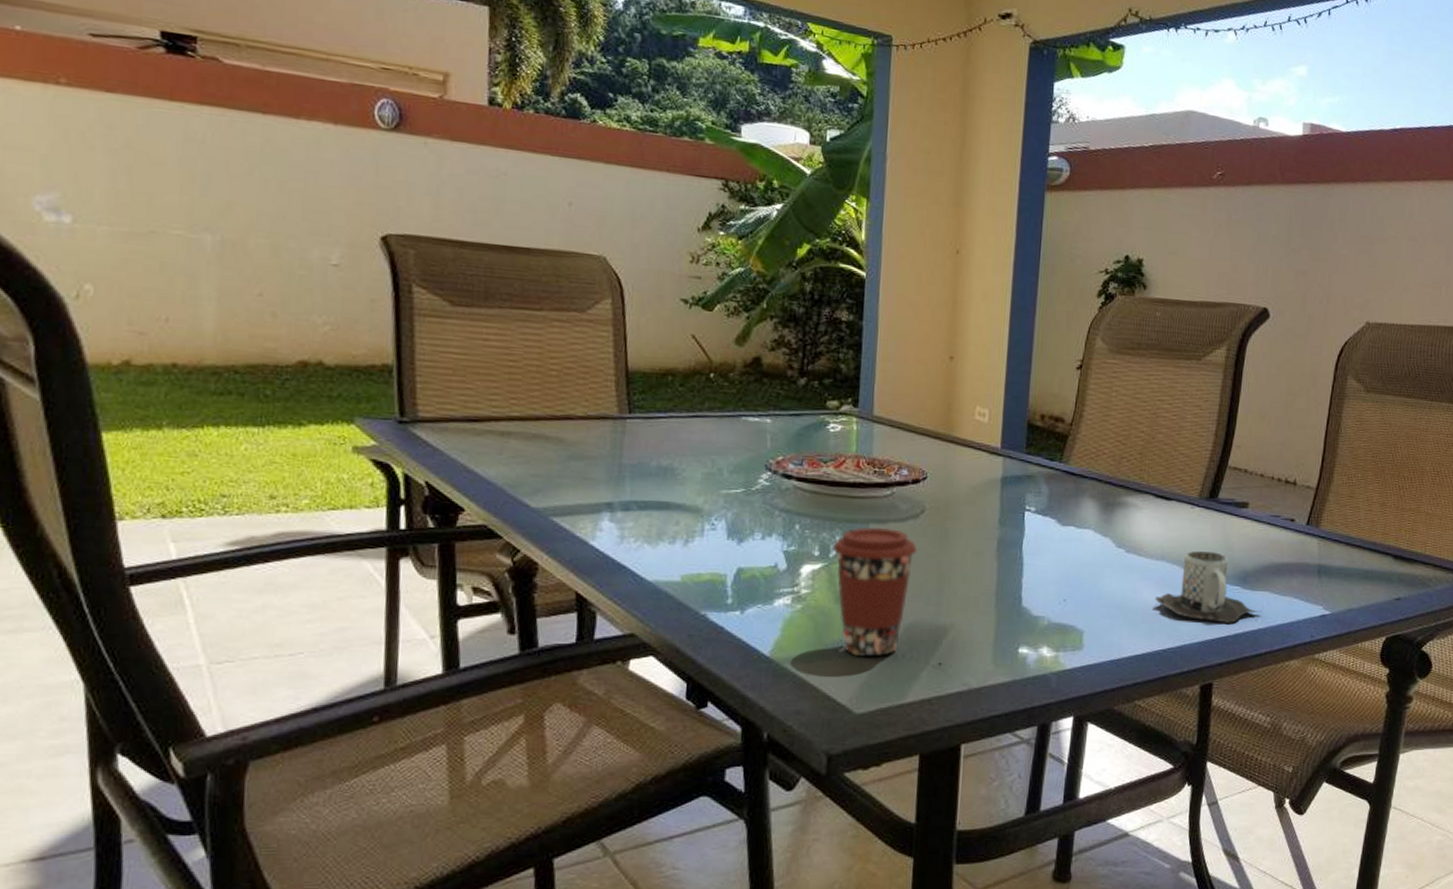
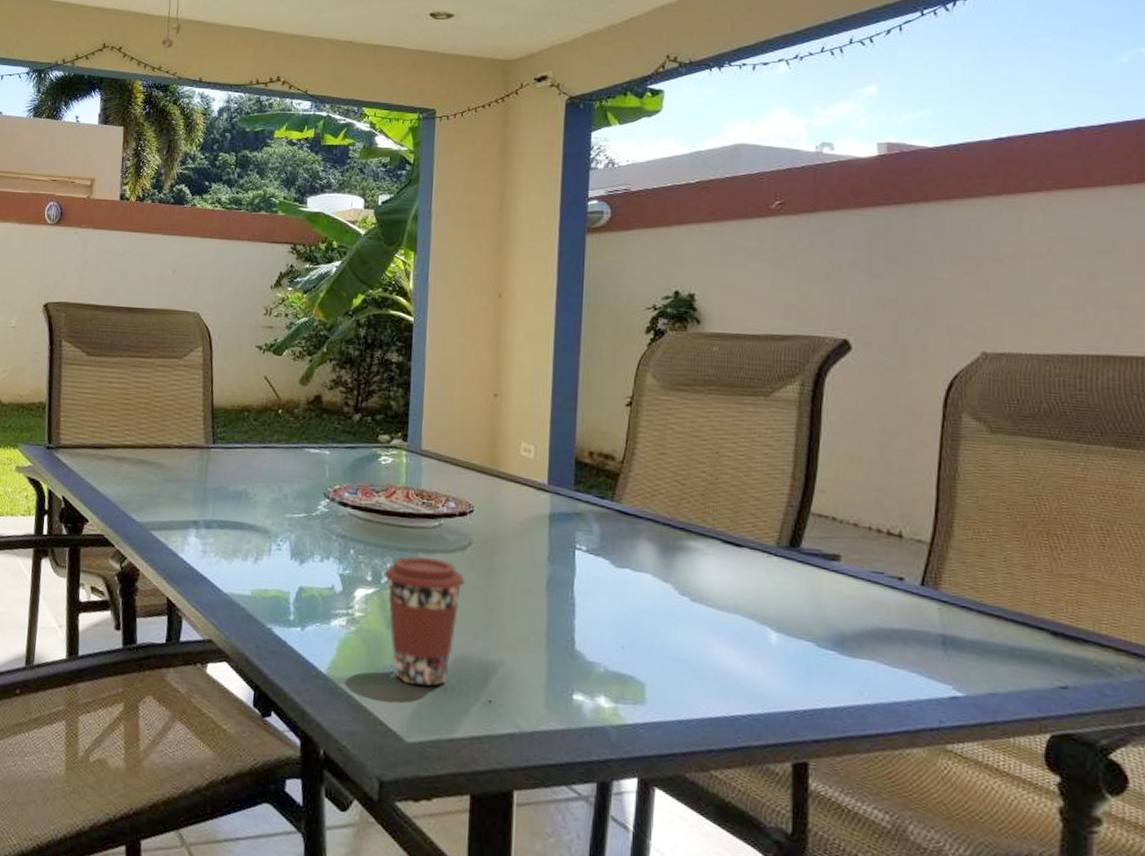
mug: present [1156,550,1261,623] -> none [730,605,867,694]

